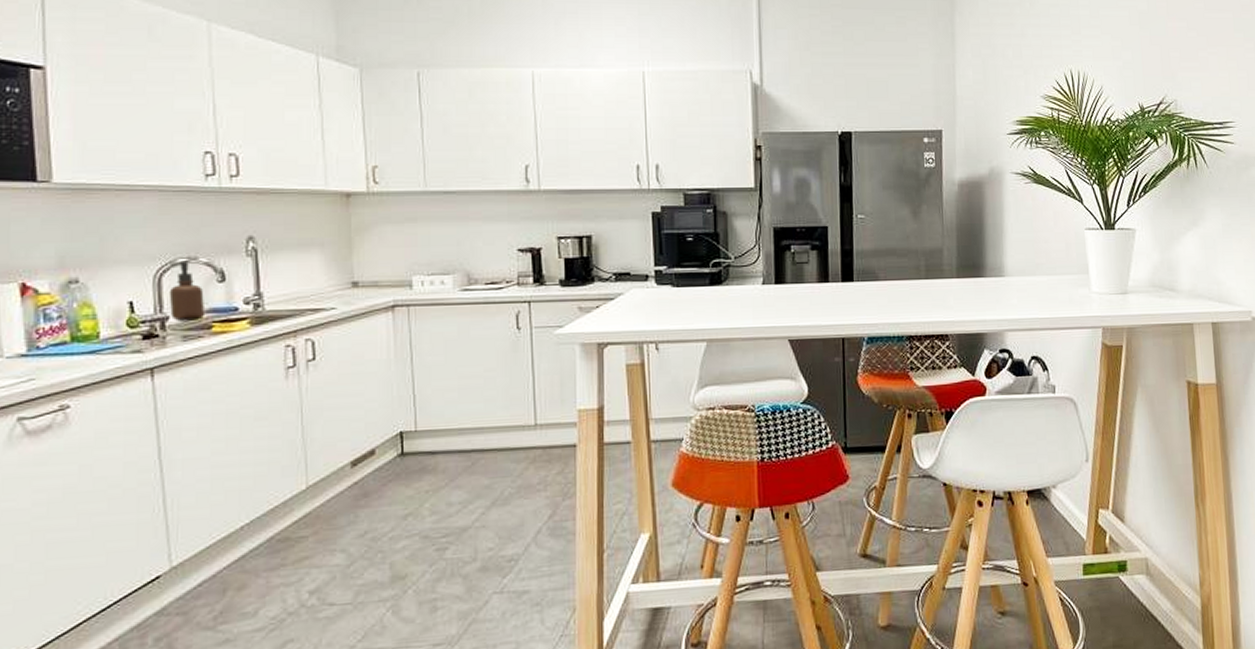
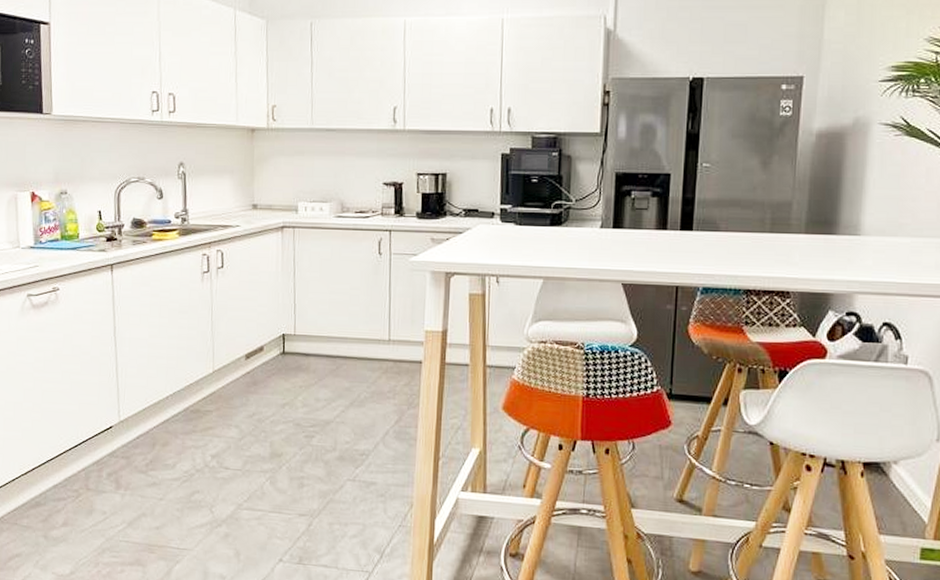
soap dispenser: present [169,261,204,321] -> none [124,180,148,229]

